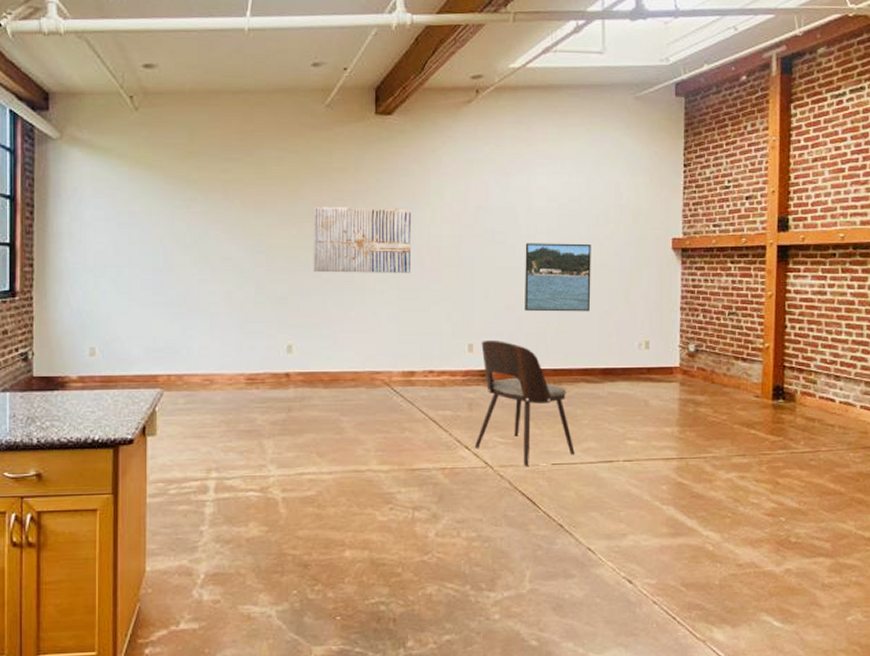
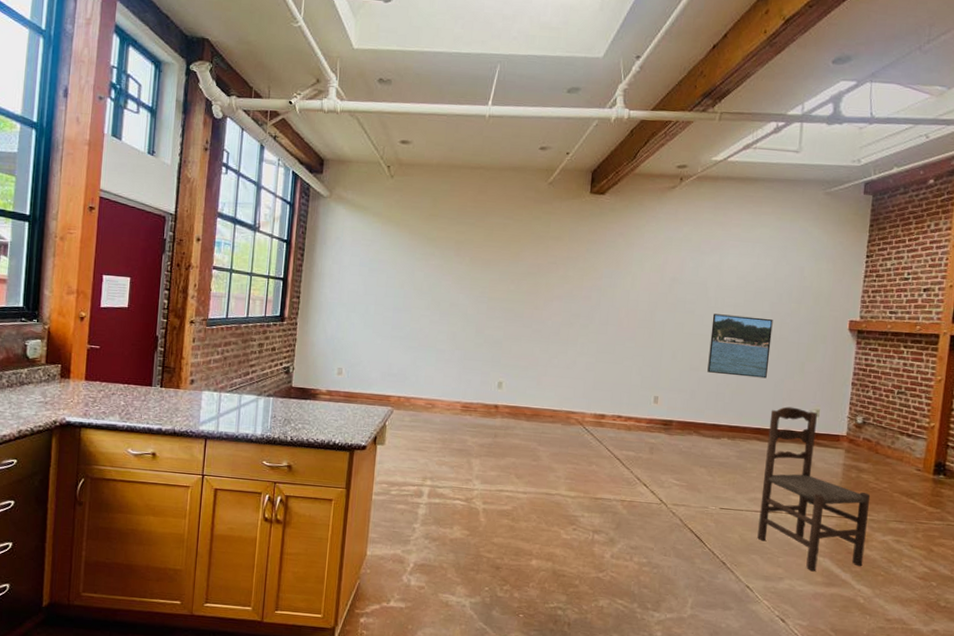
wall art: present [313,206,412,273] -> none [525,267,615,330]
dining chair: present [474,339,575,467] -> none [652,394,742,508]
dining chair: none [595,341,710,522] -> present [757,406,871,571]

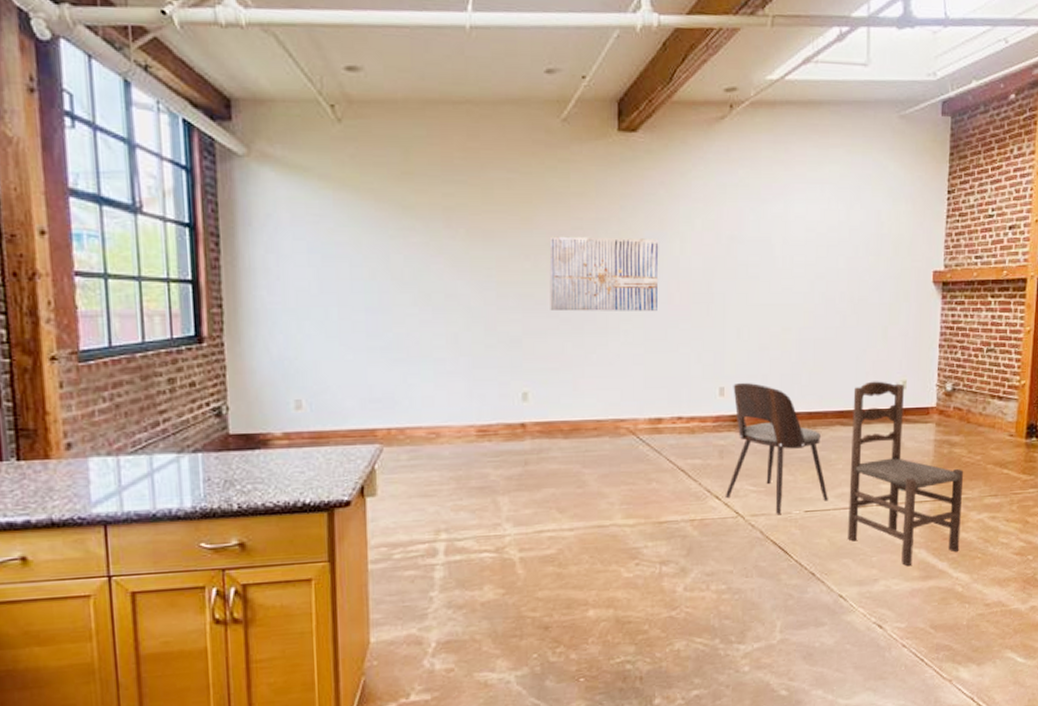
wall art: none [525,267,615,330] -> present [549,236,659,312]
dining chair: none [652,394,742,508] -> present [725,382,828,515]
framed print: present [707,314,773,379] -> none [779,277,850,351]

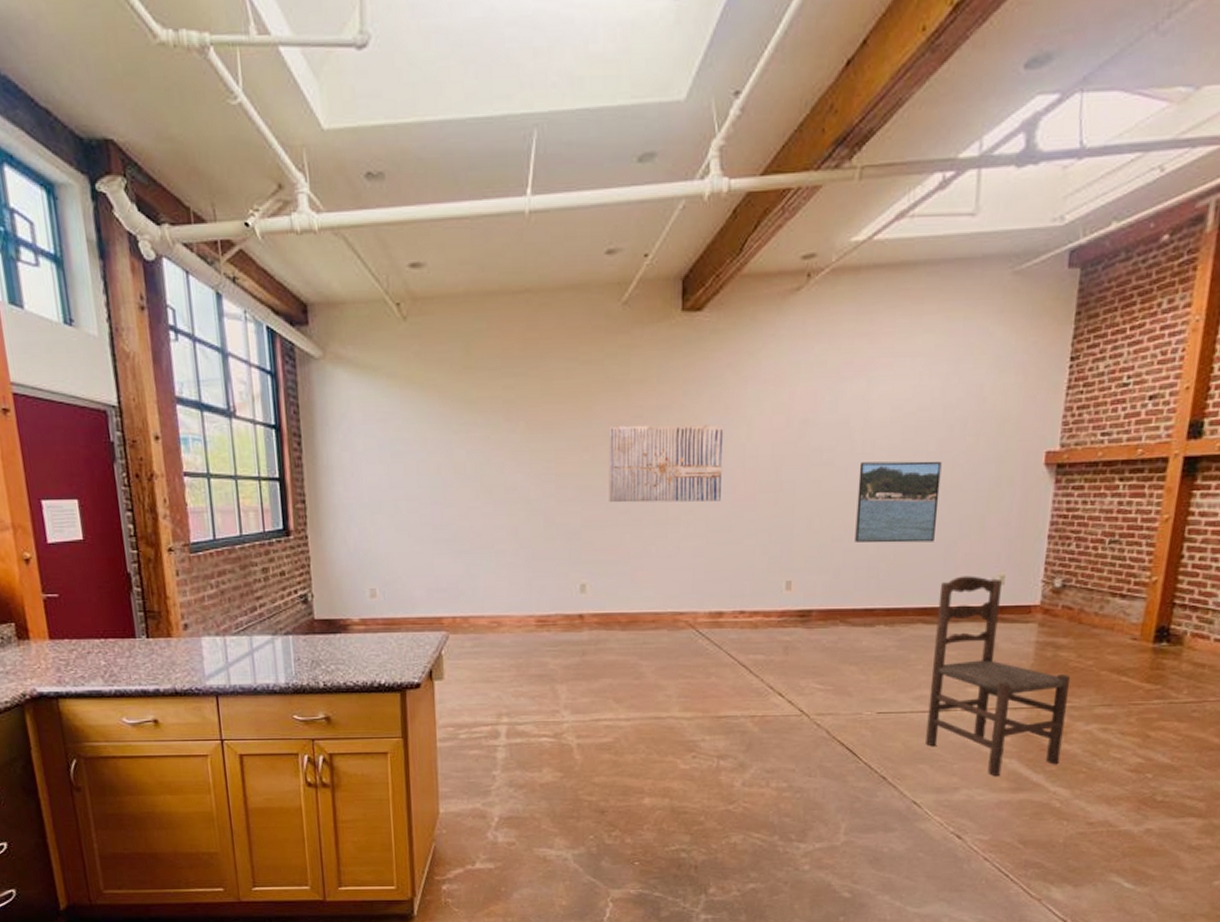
dining chair: present [725,382,828,515] -> none [788,576,905,716]
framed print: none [779,277,850,351] -> present [855,461,942,543]

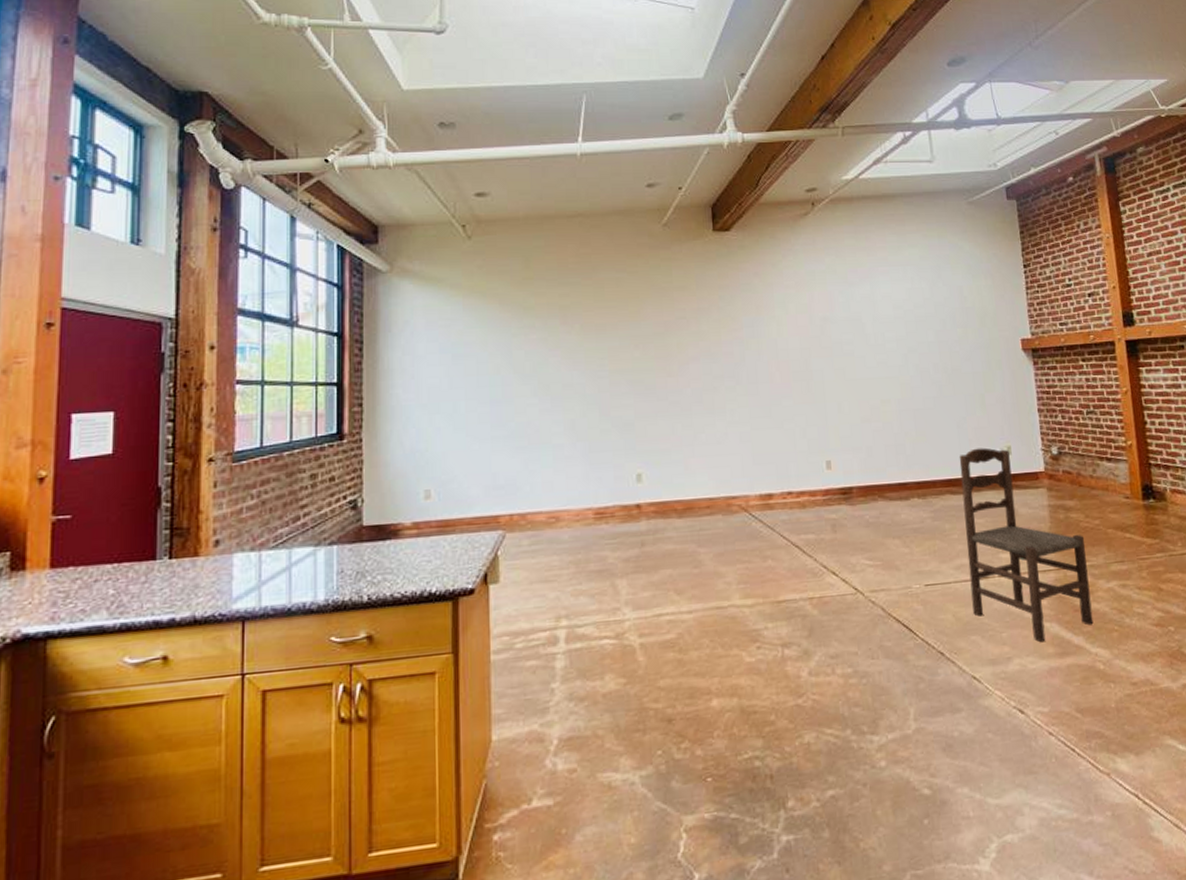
wall art: present [608,424,724,503] -> none [657,323,760,395]
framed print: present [855,461,942,543] -> none [874,349,947,422]

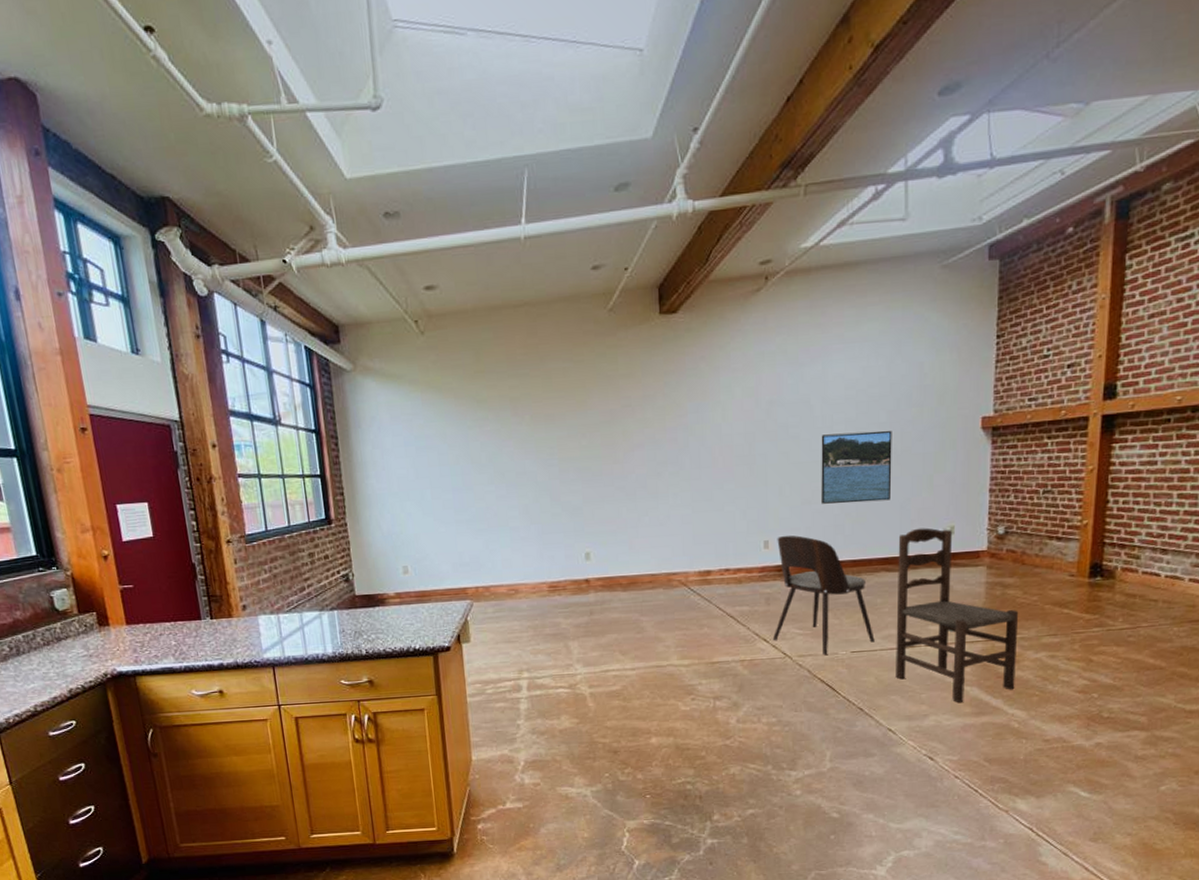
dining chair: none [839,454,948,590] -> present [772,535,875,656]
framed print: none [874,349,947,422] -> present [821,430,892,504]

